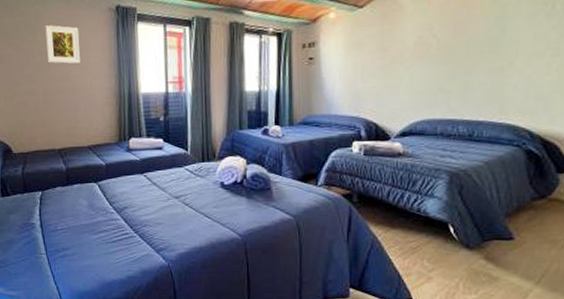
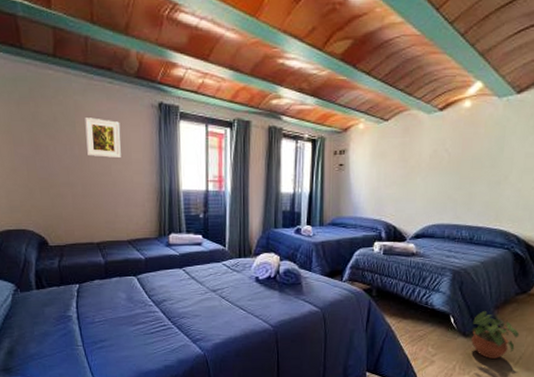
potted plant: none [476,218,540,276] -> present [471,310,520,359]

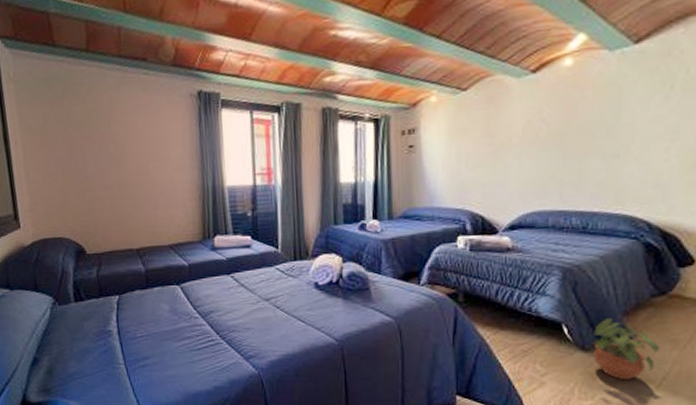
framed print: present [85,118,121,159] -> none [120,113,159,156]

